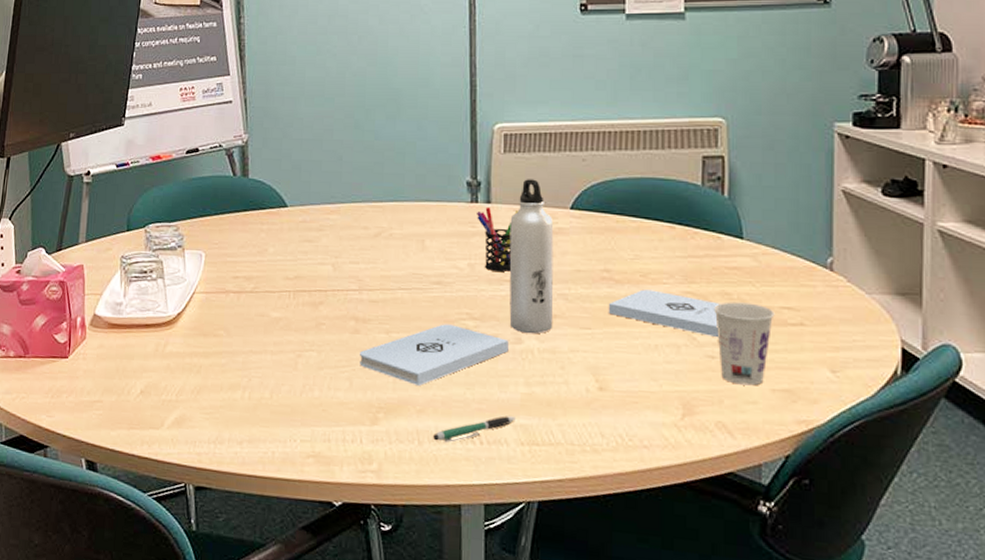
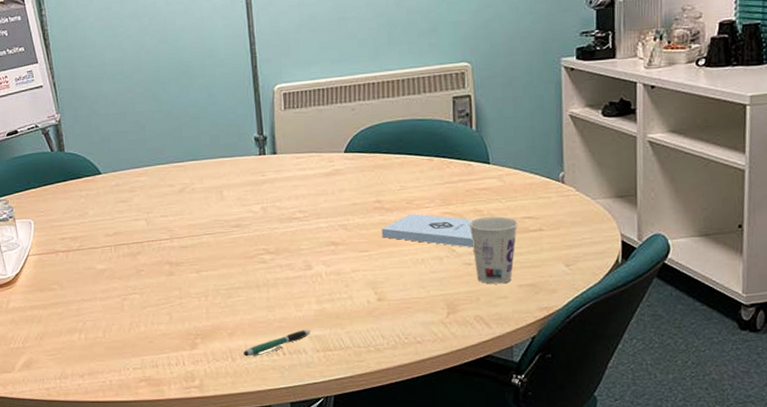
notepad: present [360,324,509,386] -> none [176,259,301,313]
pen holder: present [477,206,519,272] -> none [265,157,301,211]
water bottle: present [509,179,554,334] -> none [294,130,337,261]

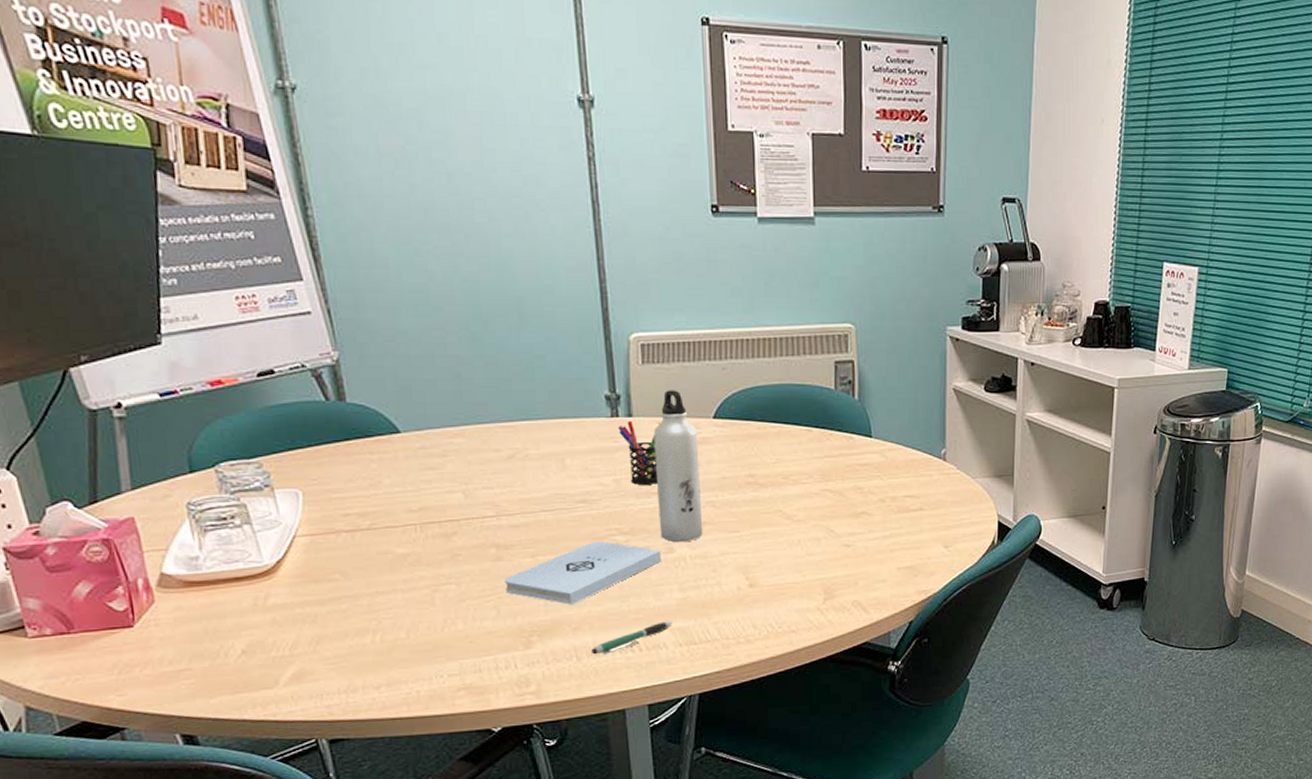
notepad: none [176,259,301,313] -> present [505,541,661,605]
pen holder: none [265,157,301,211] -> present [618,420,662,485]
water bottle: none [294,130,337,261] -> present [653,390,703,543]
notepad: present [381,214,474,248] -> none [754,490,854,529]
cup: present [468,216,518,284] -> none [848,494,899,567]

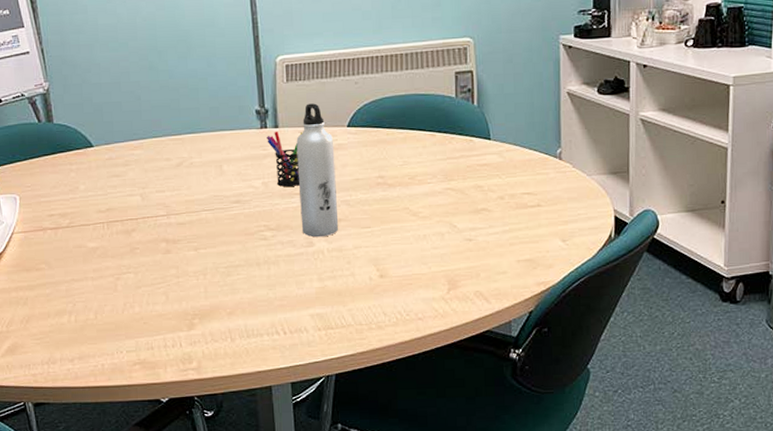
notepad: present [505,541,661,605] -> none [173,236,303,292]
pen: present [591,621,673,656] -> none [243,308,312,337]

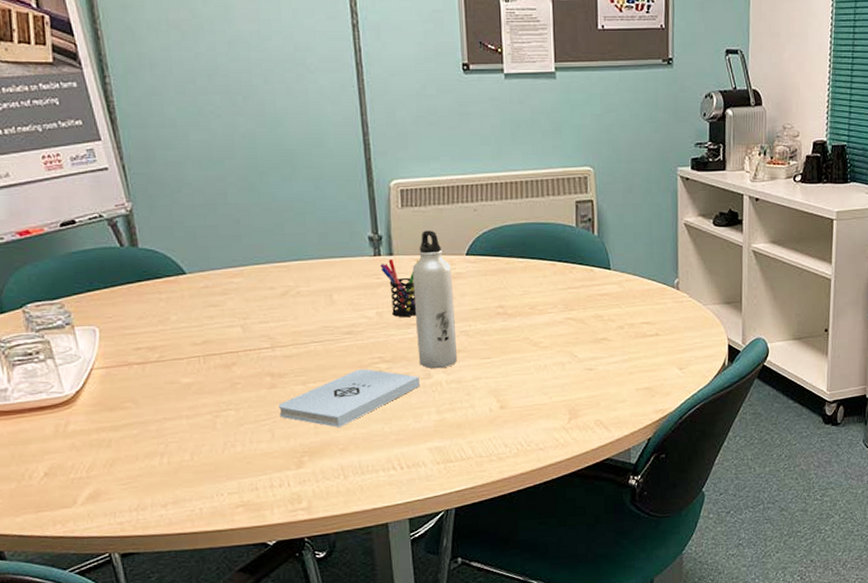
notepad: none [173,236,303,292] -> present [279,369,420,427]

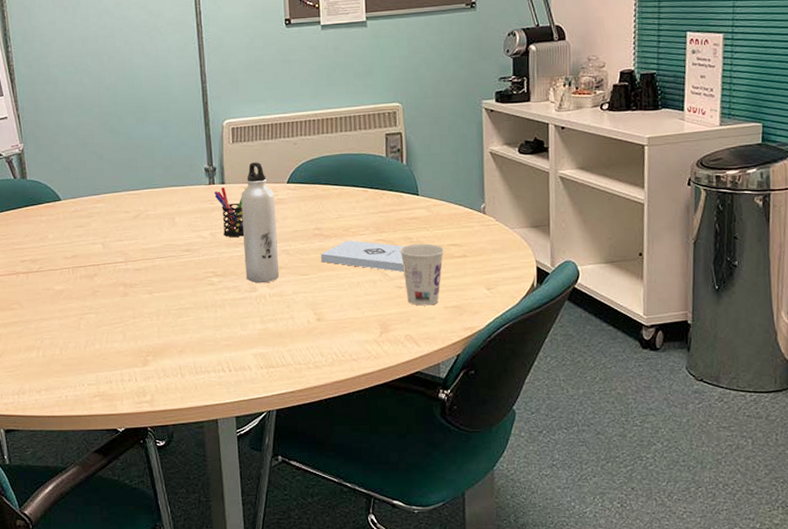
notepad: present [279,369,420,427] -> none [130,282,246,332]
notepad: none [504,319,595,354] -> present [320,240,405,273]
cup: none [590,322,637,389] -> present [399,243,445,306]

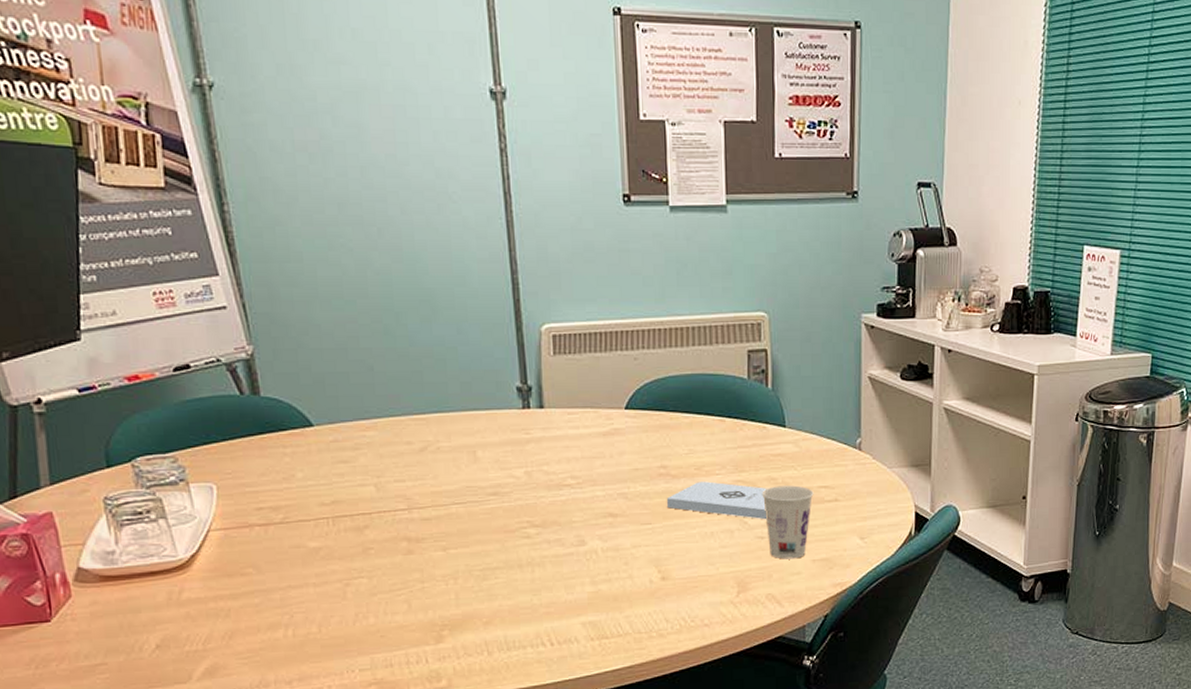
pen holder: present [214,187,247,237] -> none [530,412,573,477]
water bottle: present [241,162,280,283] -> none [565,381,615,535]

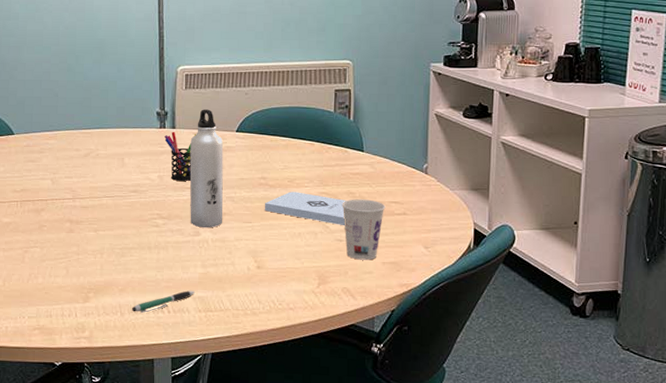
pen: none [503,615,584,650] -> present [132,291,195,314]
pen holder: none [530,412,573,477] -> present [164,131,197,181]
water bottle: none [565,381,615,535] -> present [189,109,224,228]

